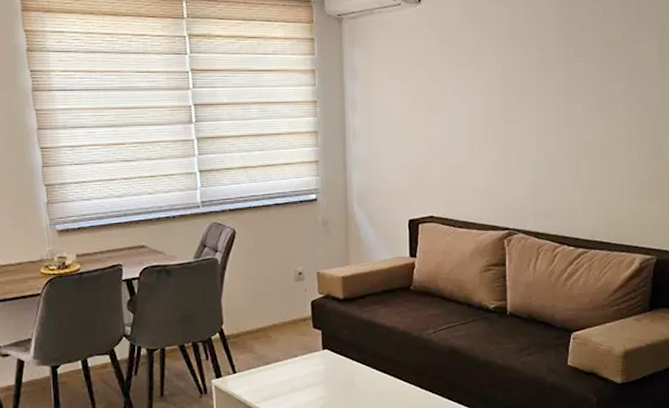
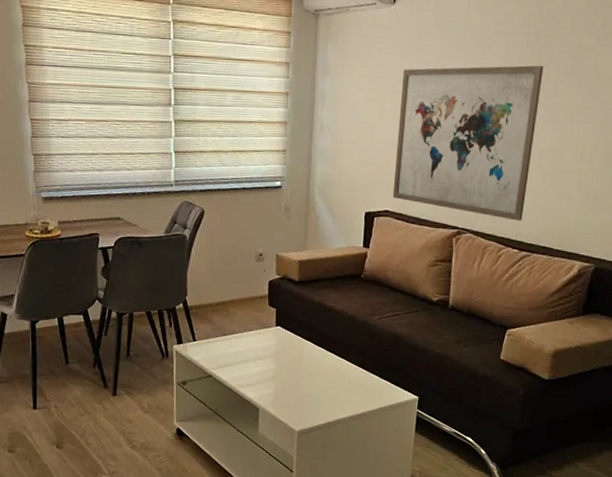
wall art: none [435,55,580,217] -> present [392,65,544,221]

